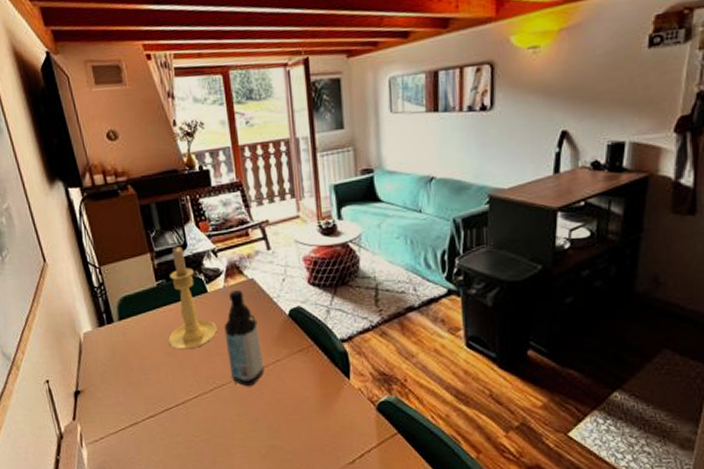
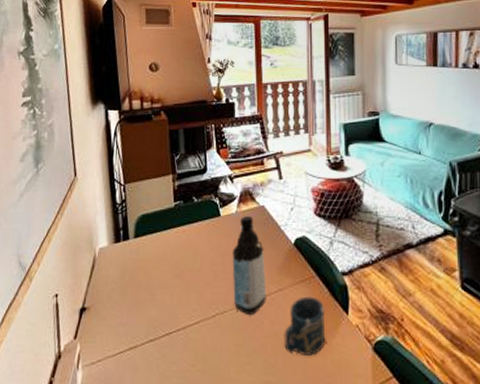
candle holder: present [168,247,217,350] -> none [178,171,226,272]
cup: none [285,364,328,420] -> present [284,296,326,356]

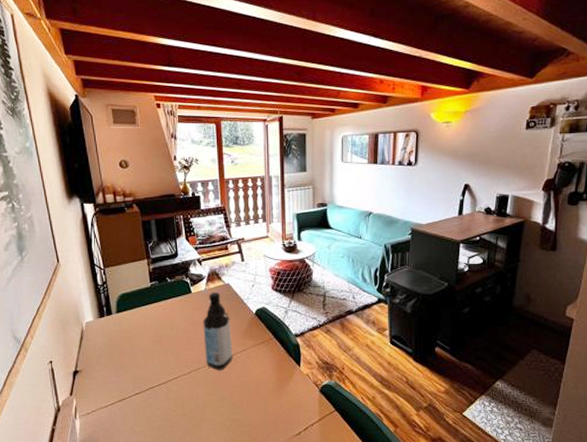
cup: present [284,296,326,356] -> none [248,354,282,398]

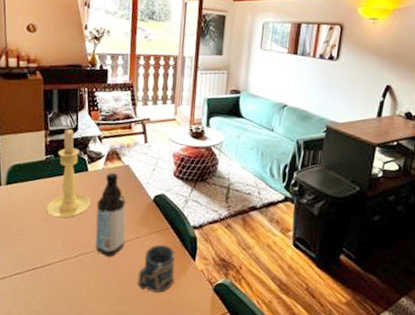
candle holder: none [157,256,197,339] -> present [46,129,91,218]
cup: none [248,354,282,398] -> present [137,244,175,293]

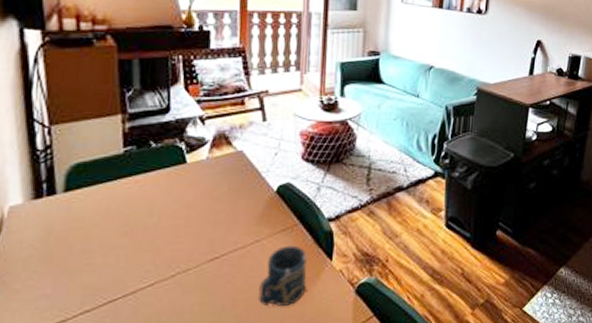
candle holder: present [46,129,91,218] -> none [127,110,192,229]
water bottle: present [95,172,126,258] -> none [199,161,241,271]

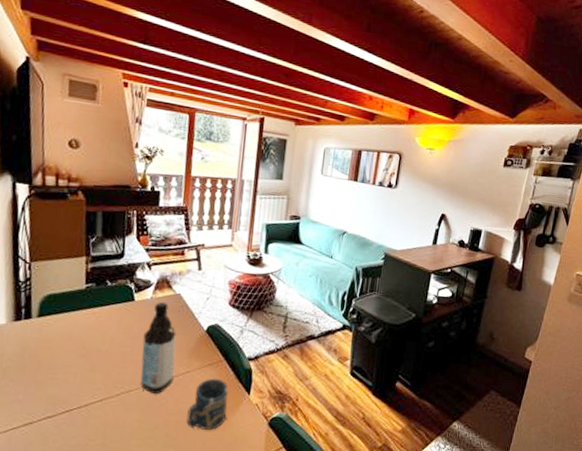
water bottle: none [199,161,241,271] -> present [140,301,176,395]

